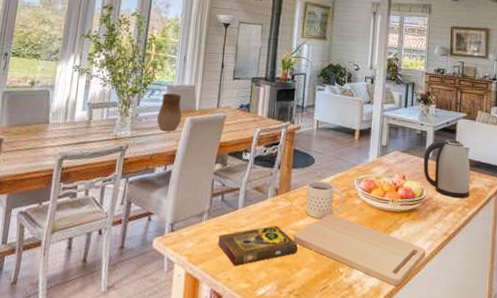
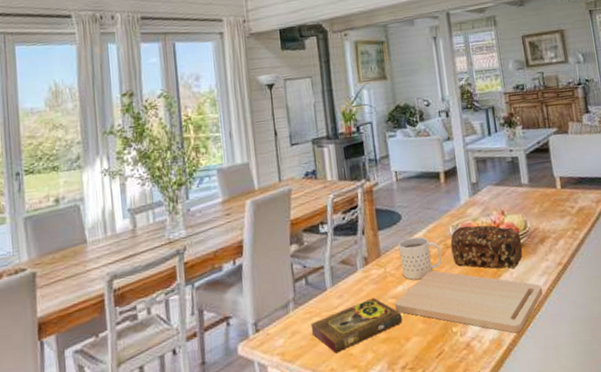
ceramic jug: present [157,93,182,131] -> none [212,176,242,221]
bread loaf: none [352,181,416,228] -> present [450,225,523,269]
kettle: present [423,139,471,198] -> none [519,159,577,223]

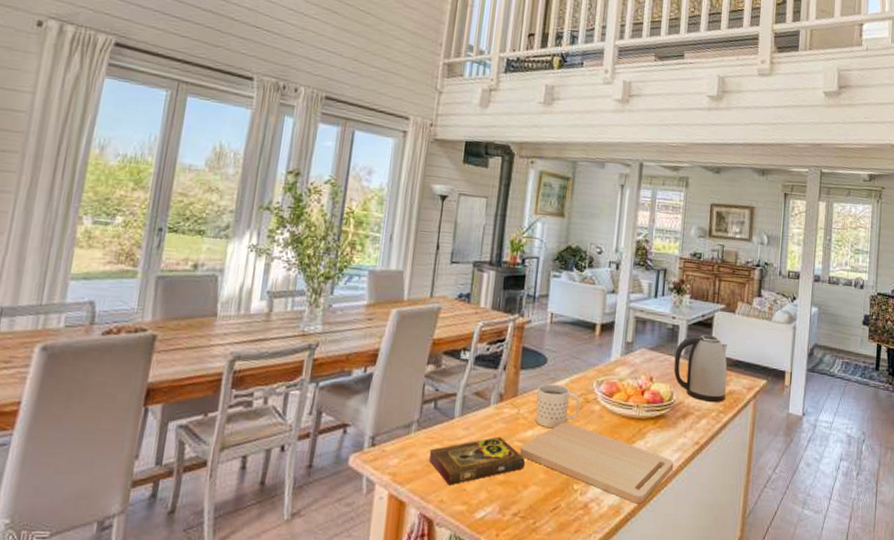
bread loaf: present [450,225,523,269] -> none [590,383,664,437]
kettle: none [519,159,577,223] -> present [673,334,728,402]

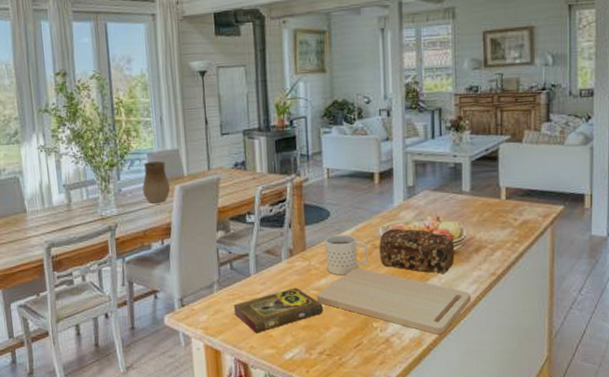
ceramic jug: none [355,279,387,326] -> present [142,161,171,203]
bread loaf: none [590,383,664,437] -> present [379,228,455,274]
kettle: present [673,334,728,402] -> none [460,168,519,234]

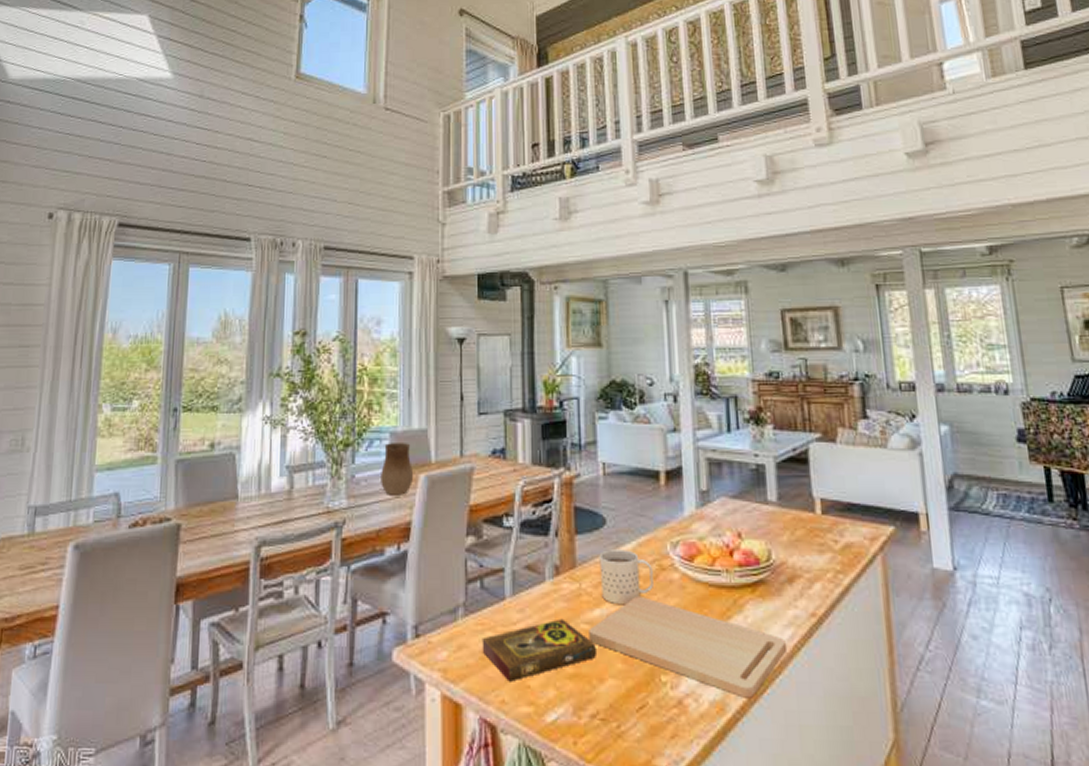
bread loaf: present [379,228,455,274] -> none [667,545,763,610]

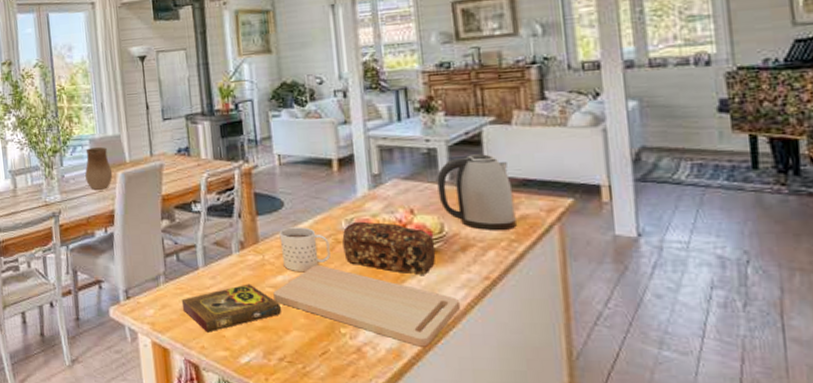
bread loaf: none [667,545,763,610] -> present [342,221,436,275]
kettle: none [765,473,842,559] -> present [436,154,517,230]

